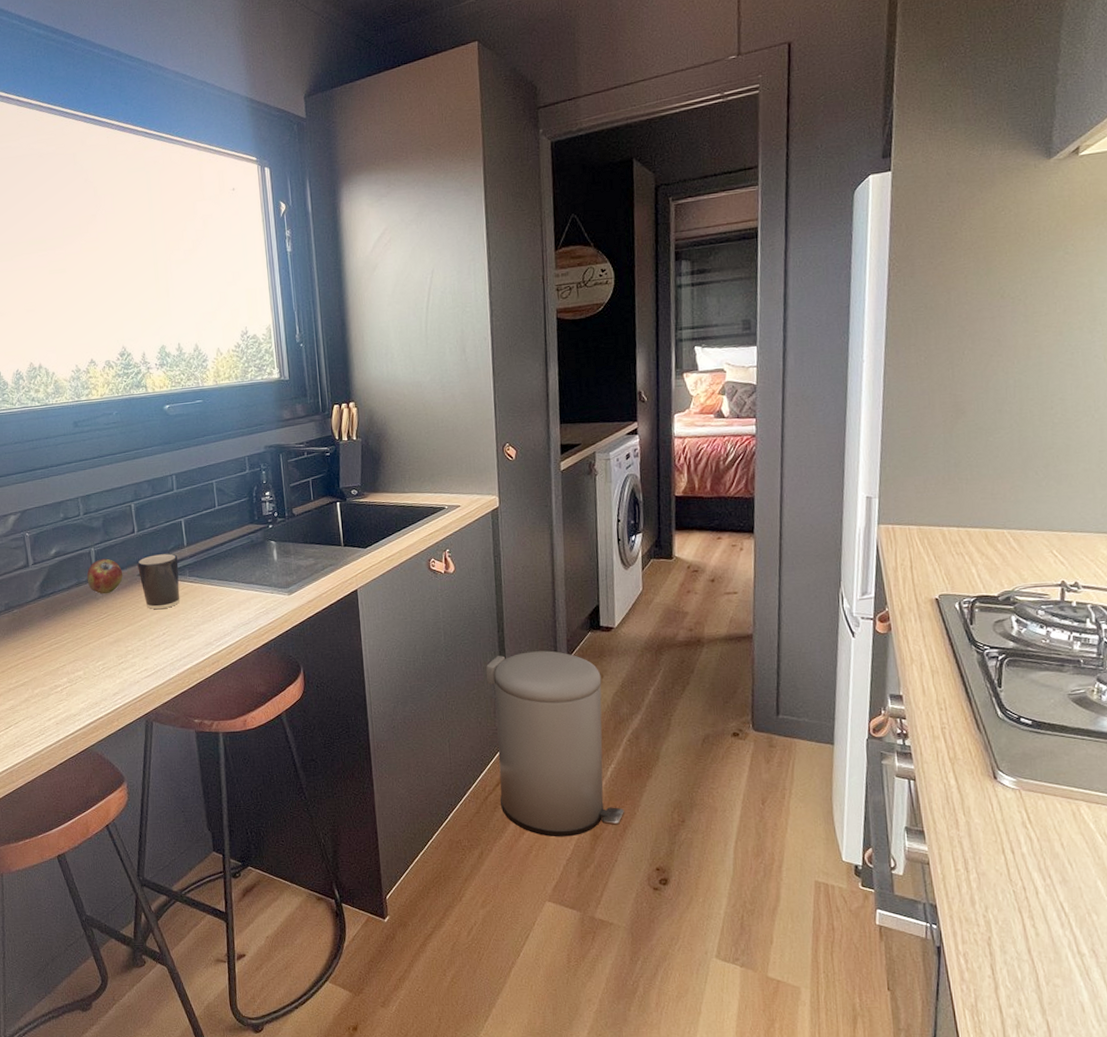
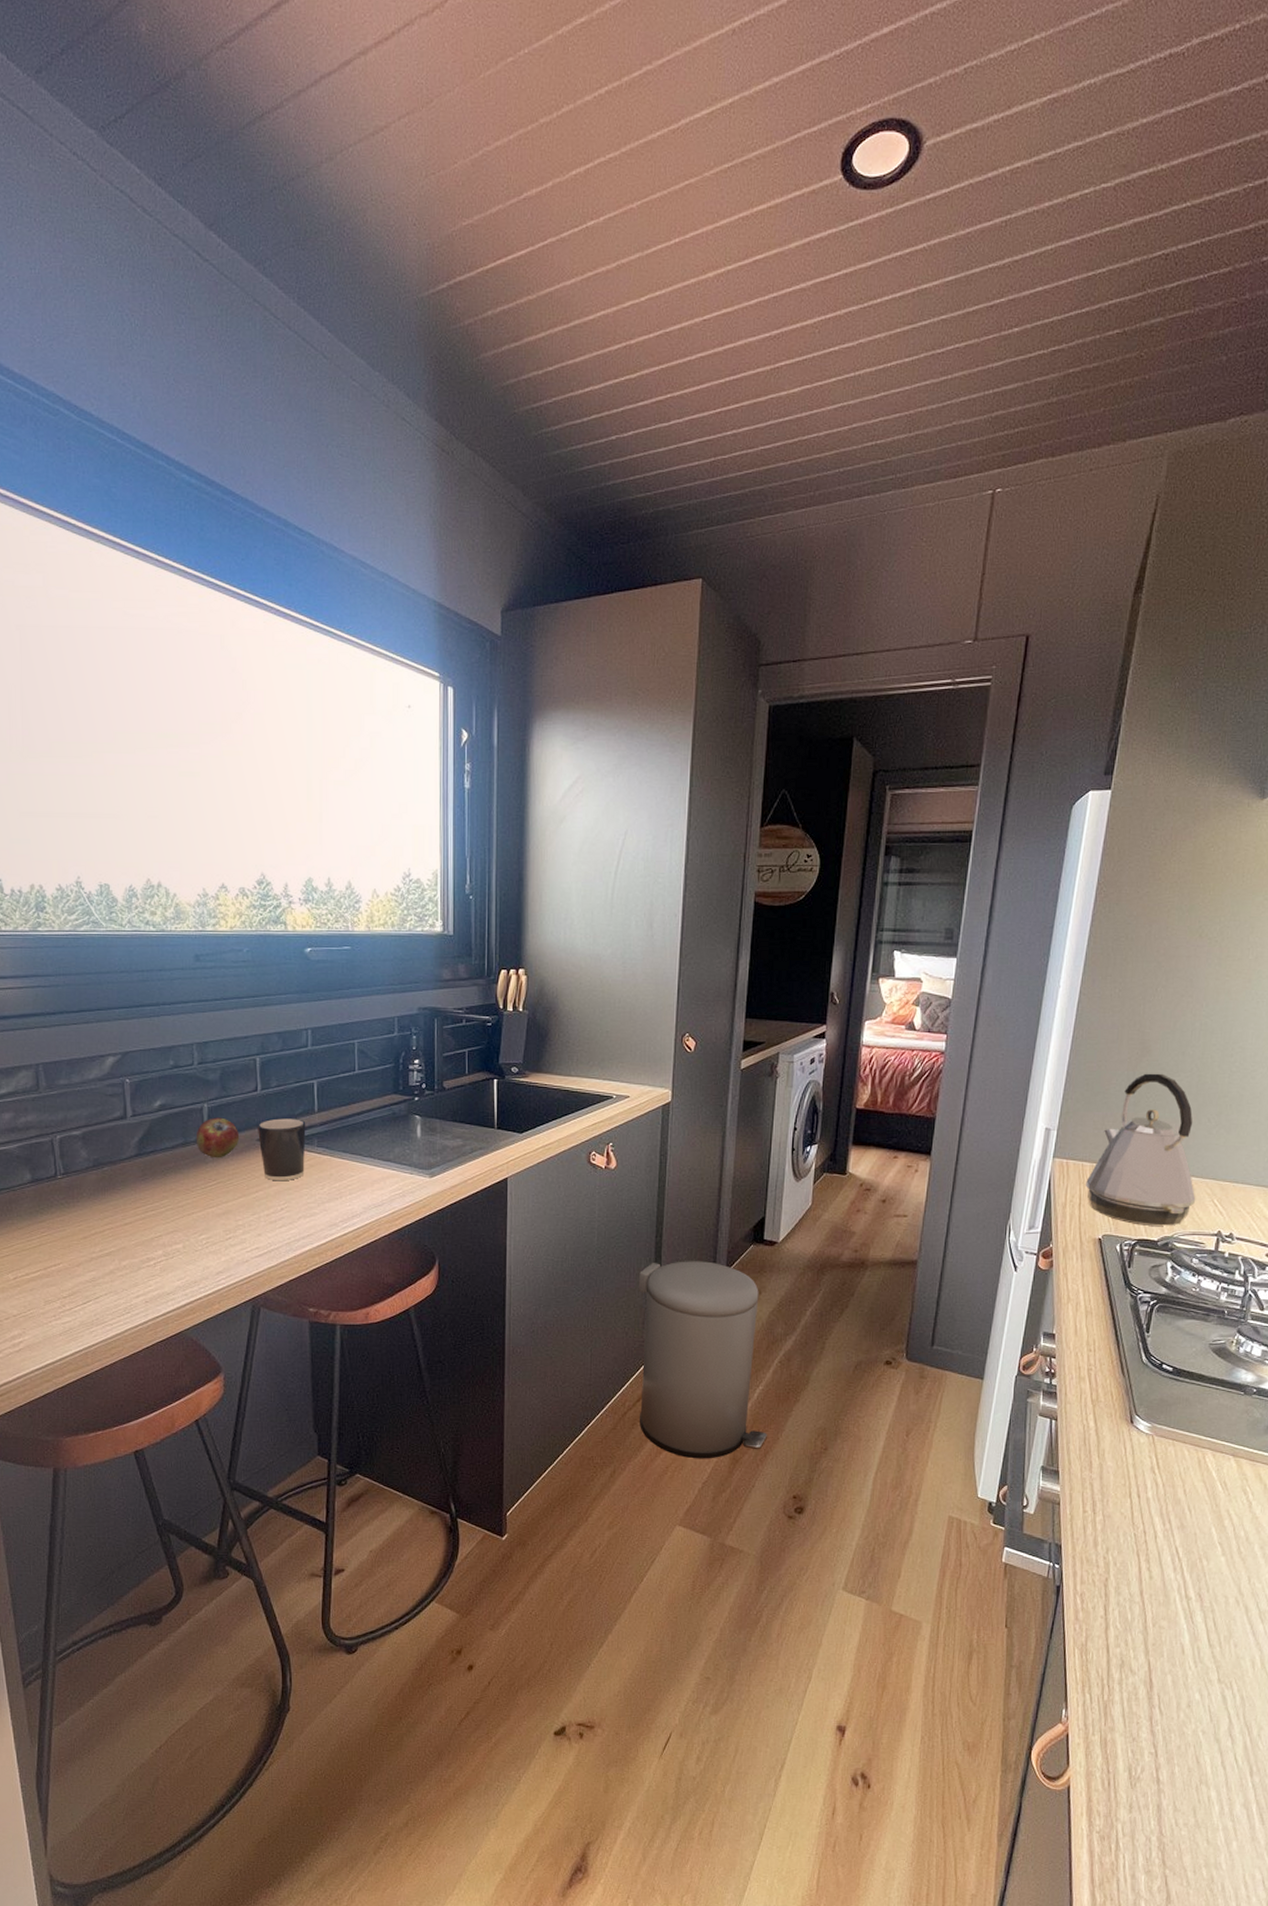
kettle: none [915,432,1034,582] -> present [1086,1073,1196,1226]

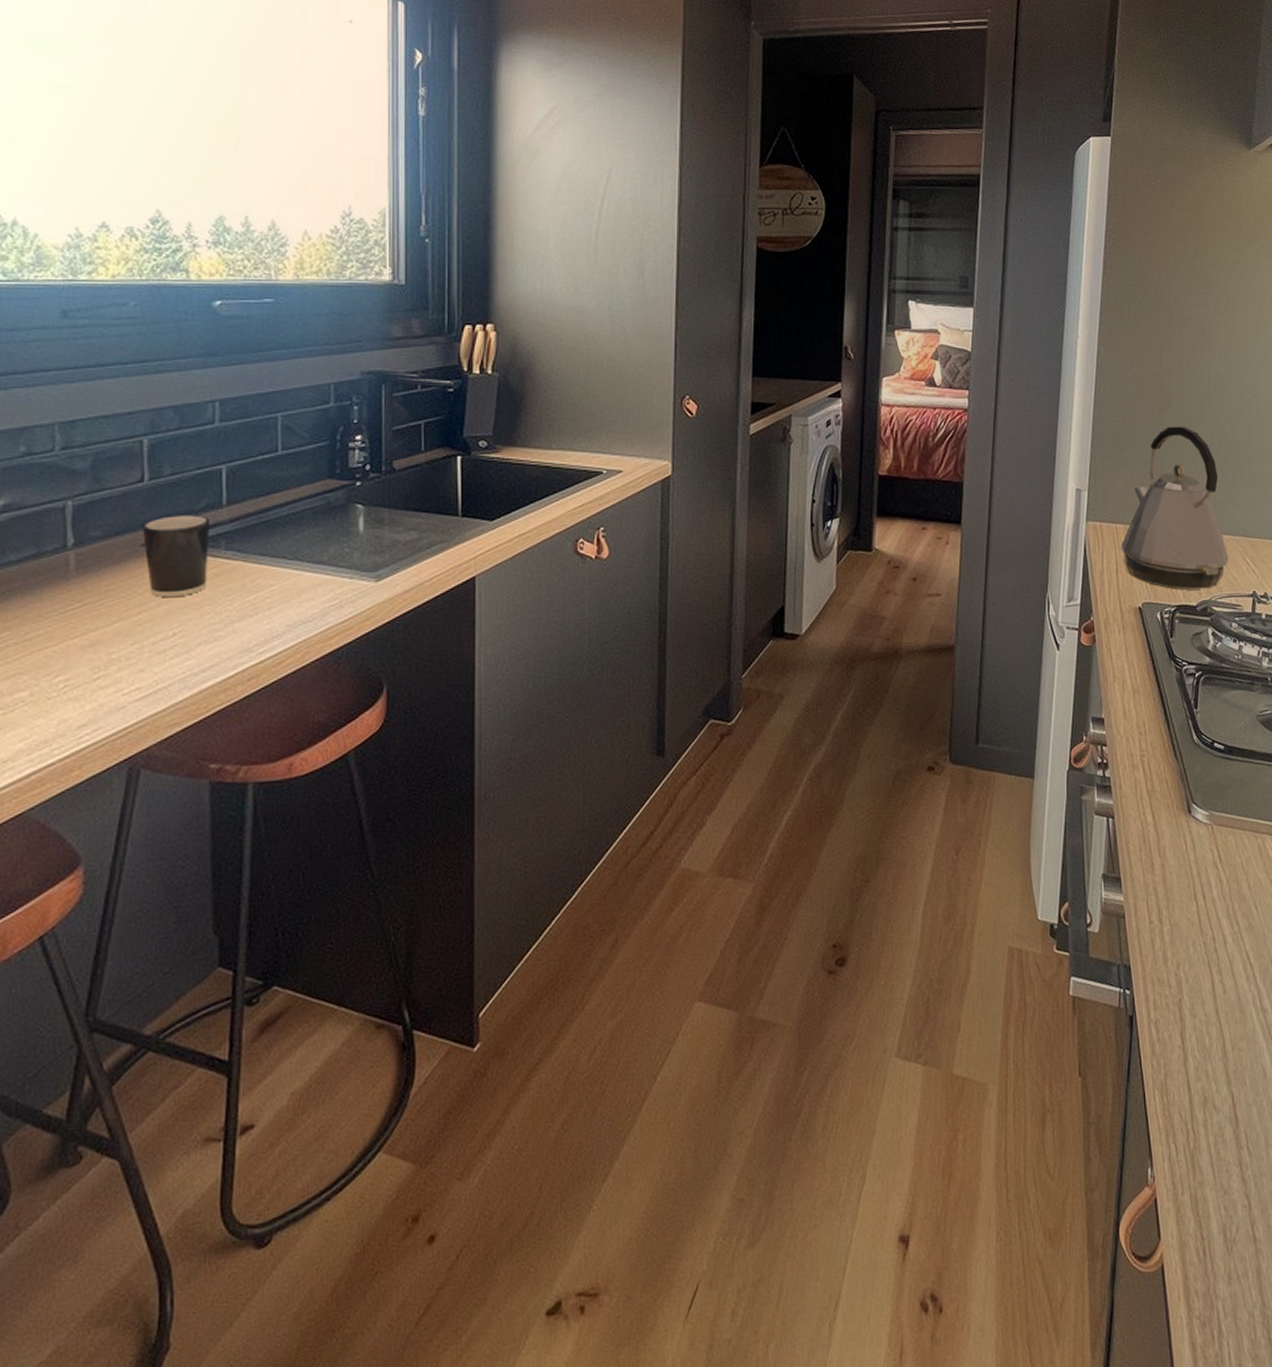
fruit: present [196,1117,240,1159] -> none [53,518,117,572]
pedal bin: present [639,1261,768,1459] -> none [640,663,800,912]

